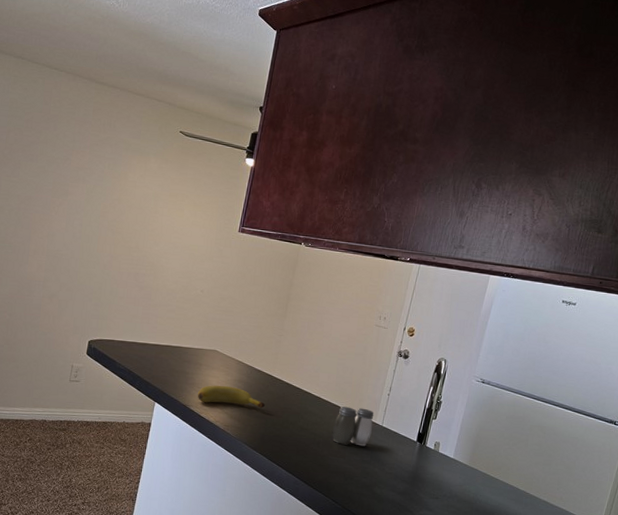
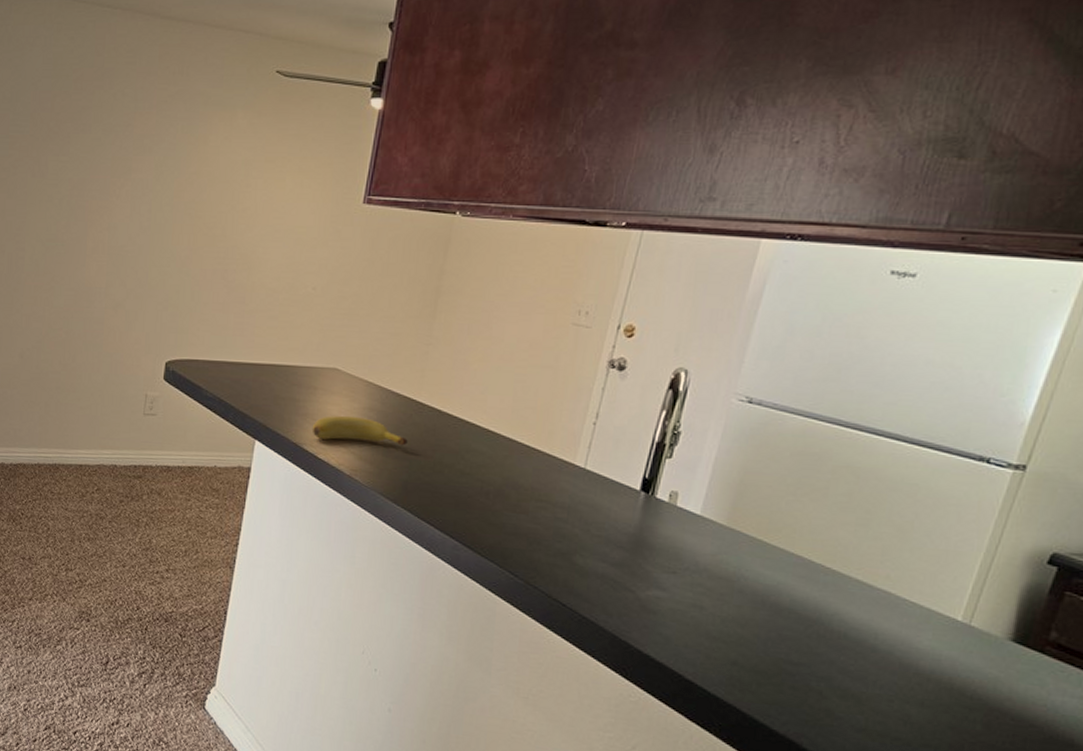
salt and pepper shaker: present [332,406,374,447] -> none [508,441,572,498]

